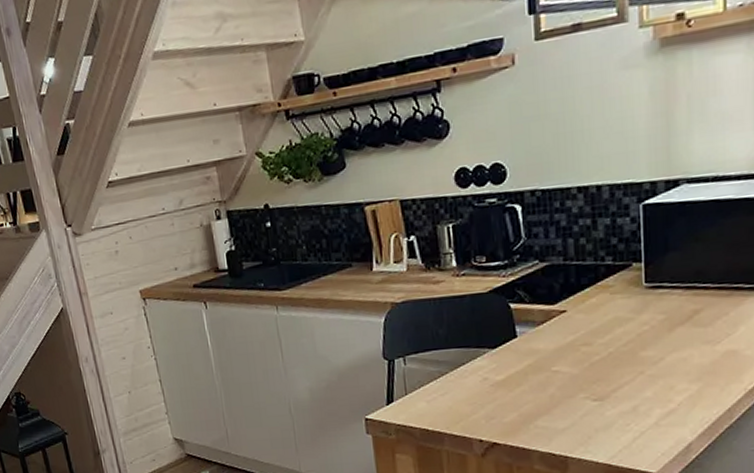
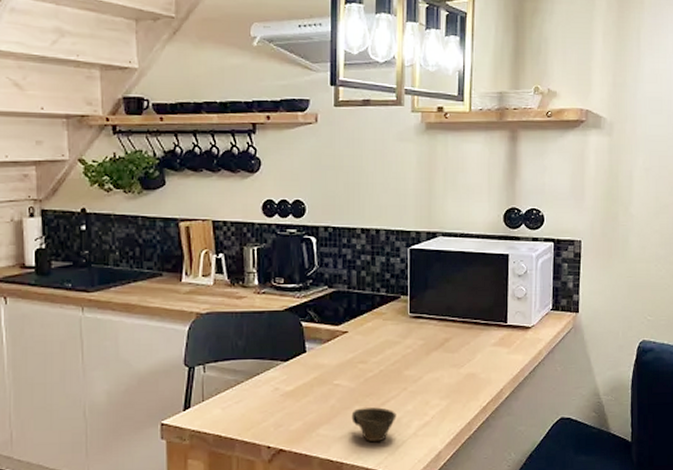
cup: none [575,395,632,434] -> present [351,407,397,443]

